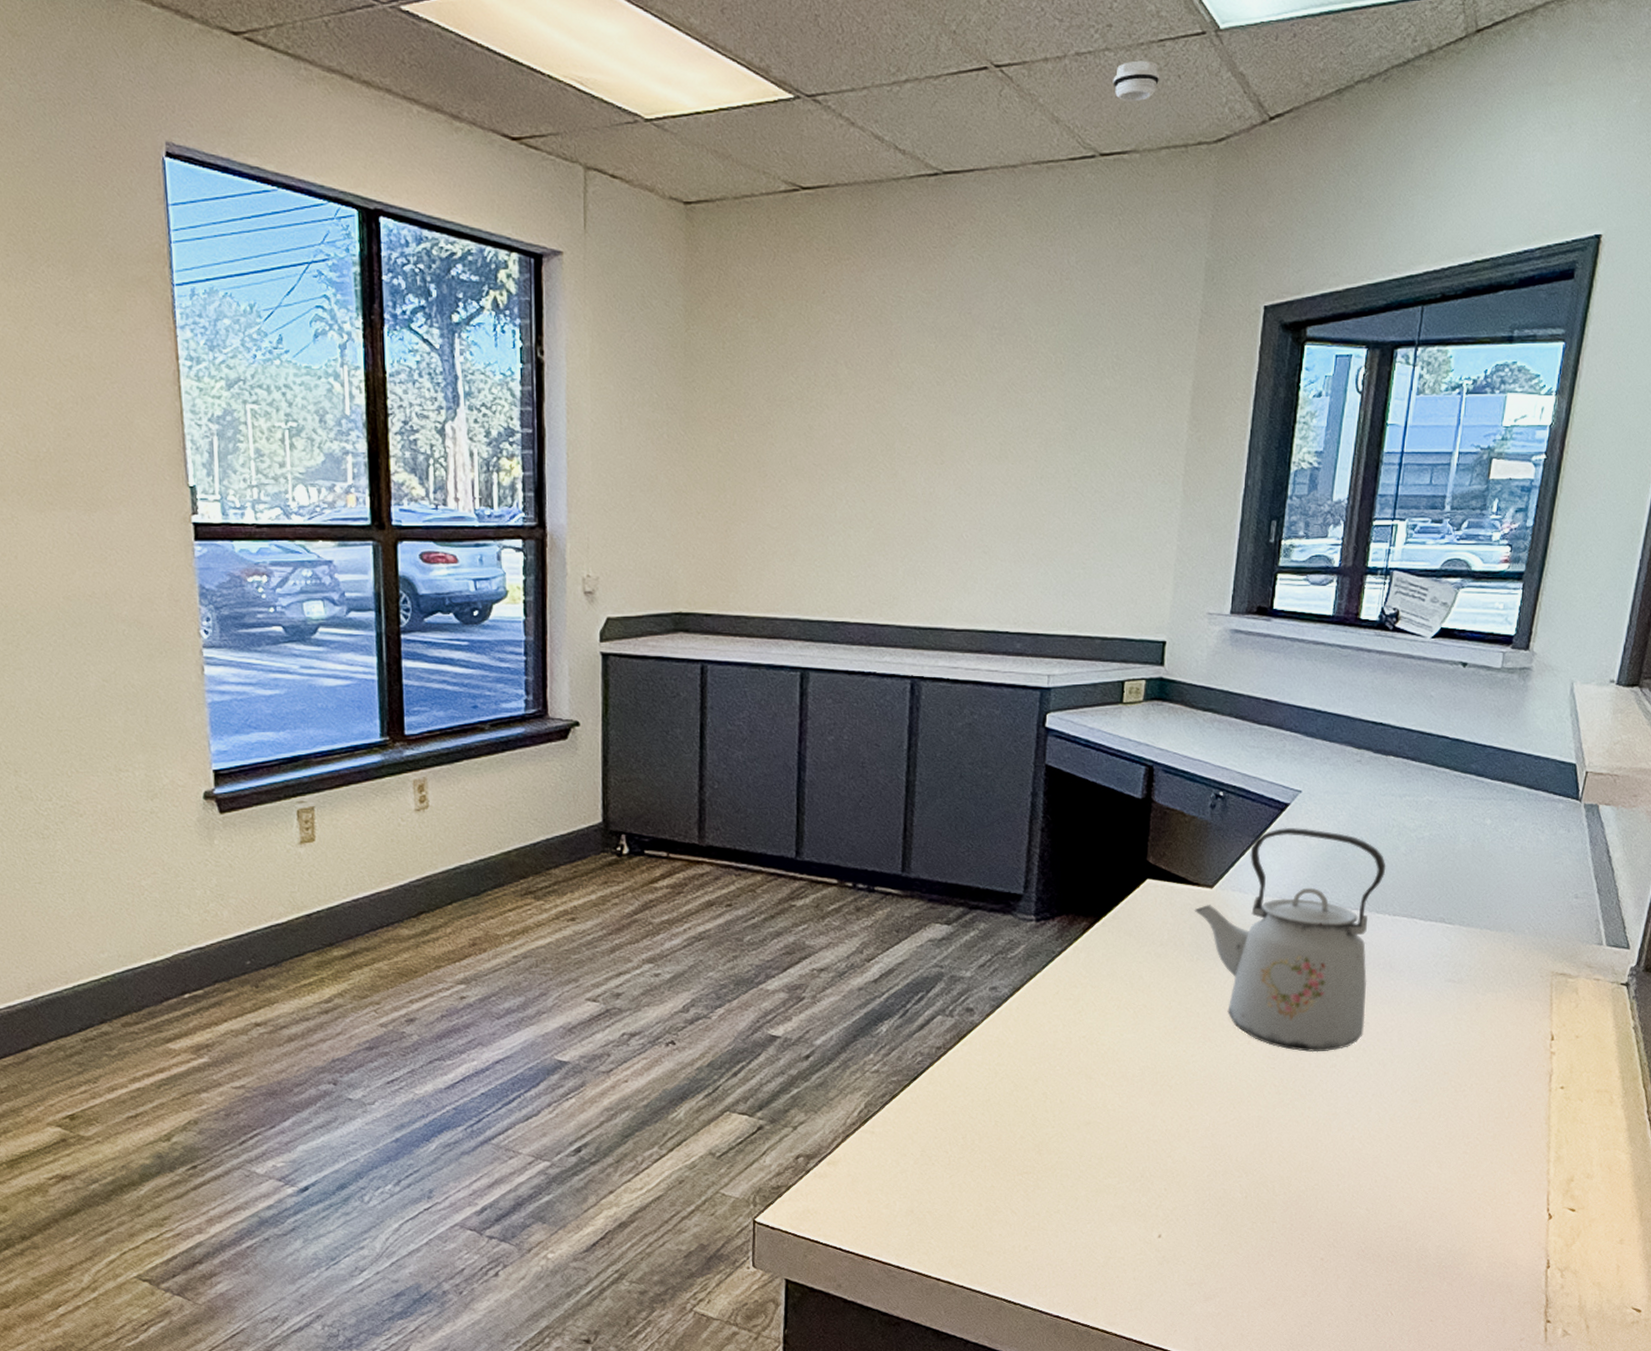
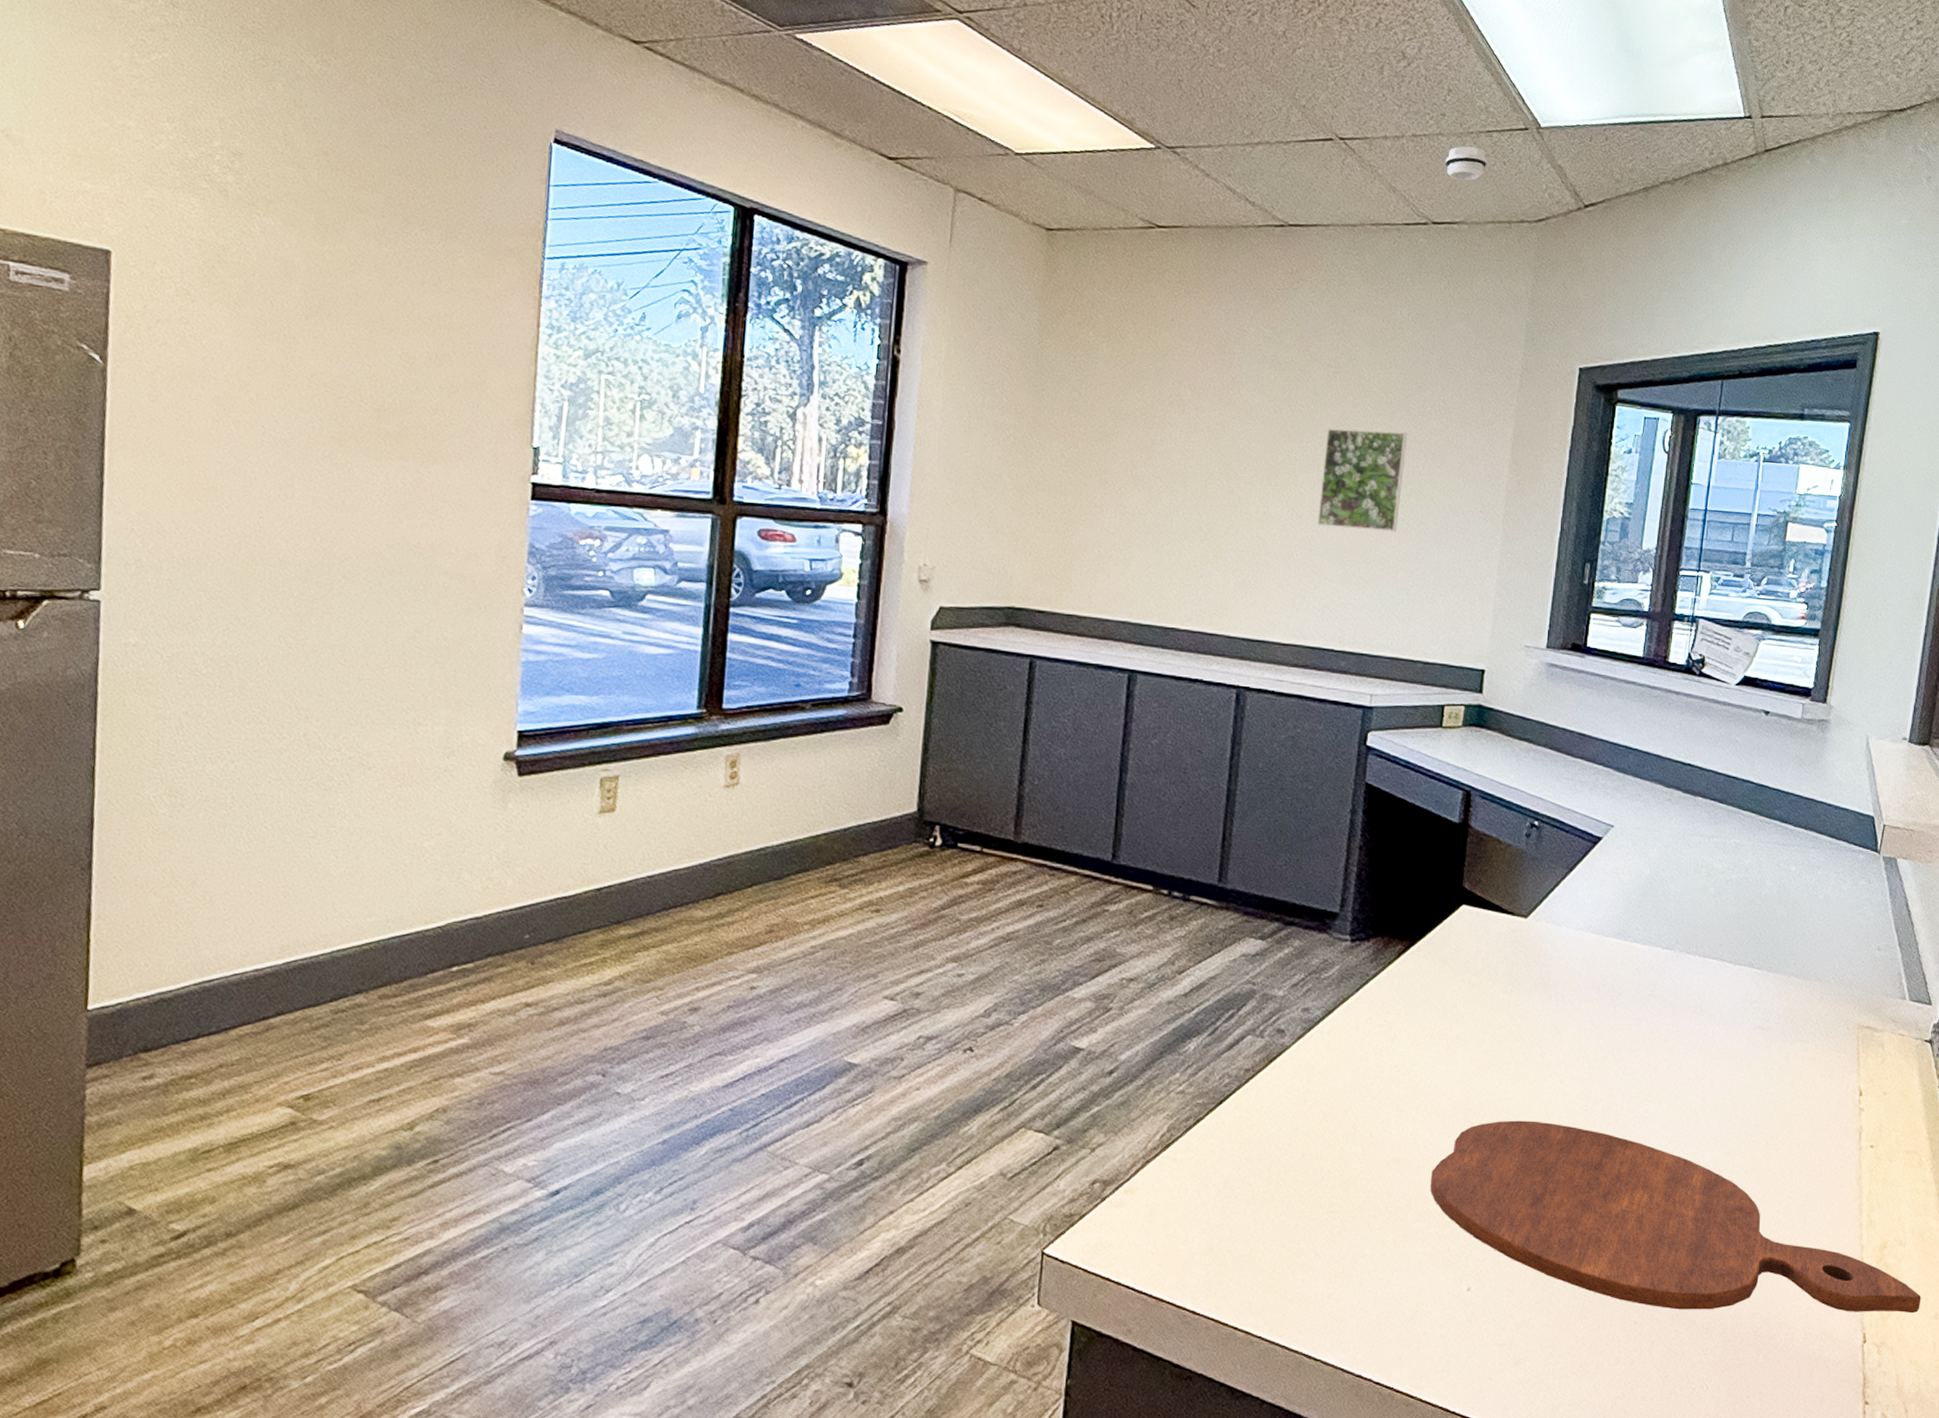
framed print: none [987,395,1078,503] -> present [1317,428,1407,532]
cutting board: none [1120,1080,1607,1246] -> present [1430,1120,1921,1314]
kettle: present [1194,827,1386,1053] -> none [1508,861,1696,1096]

